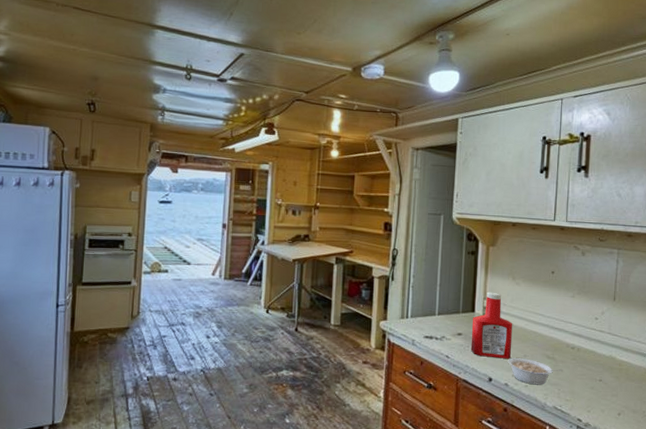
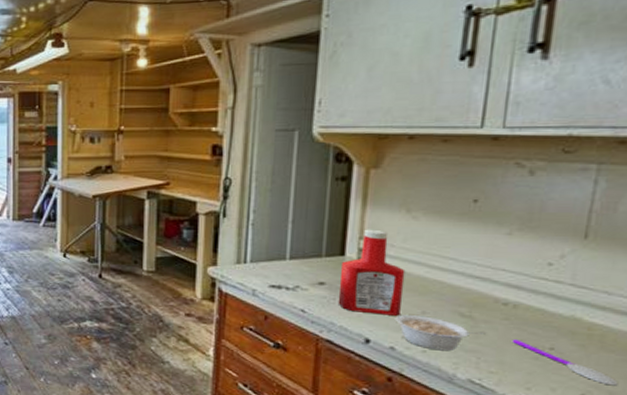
spoon: none [578,374,638,406] -> present [511,339,619,386]

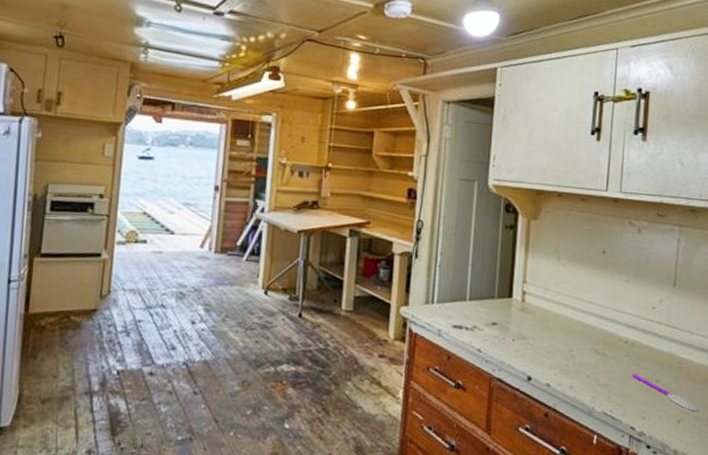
ketchup bottle: present [338,229,406,316] -> none [506,273,557,354]
legume: present [394,315,487,352] -> none [549,353,615,386]

